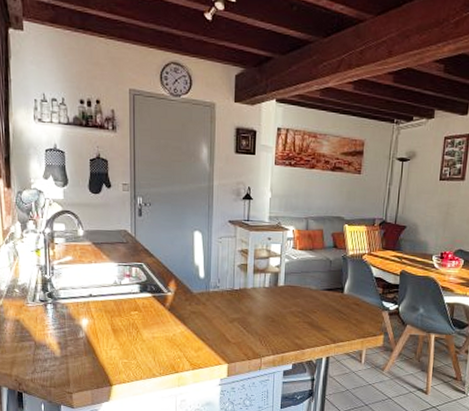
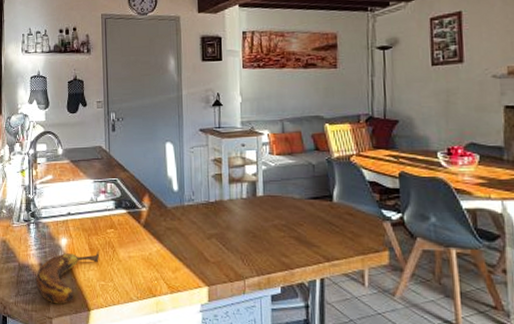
banana: none [54,331,122,381] -> present [36,251,99,304]

